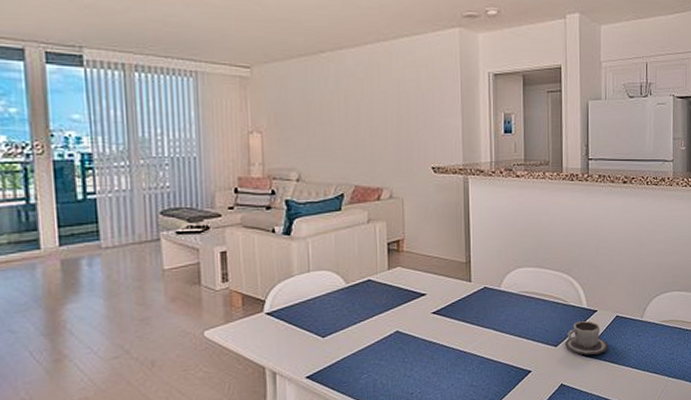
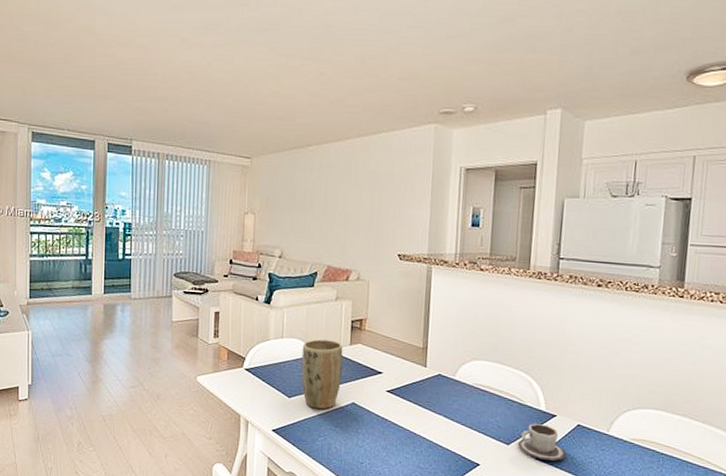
plant pot: none [334,267,382,345] -> present [301,339,343,410]

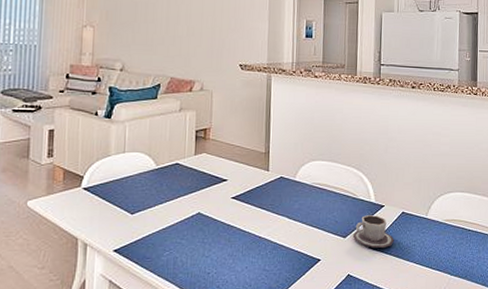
plant pot: present [301,339,343,410] -> none [144,151,188,223]

